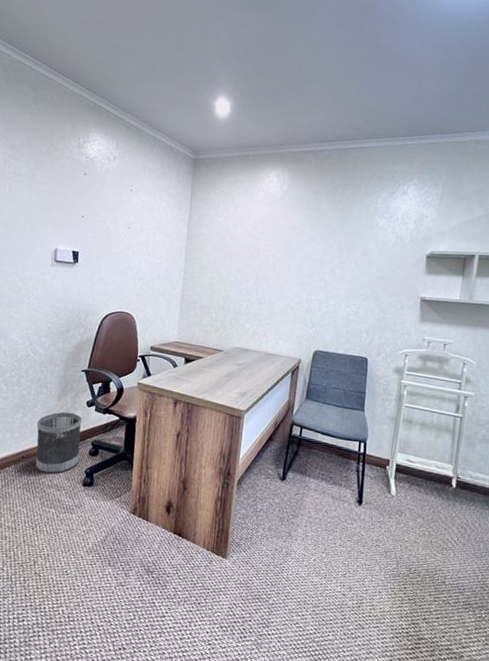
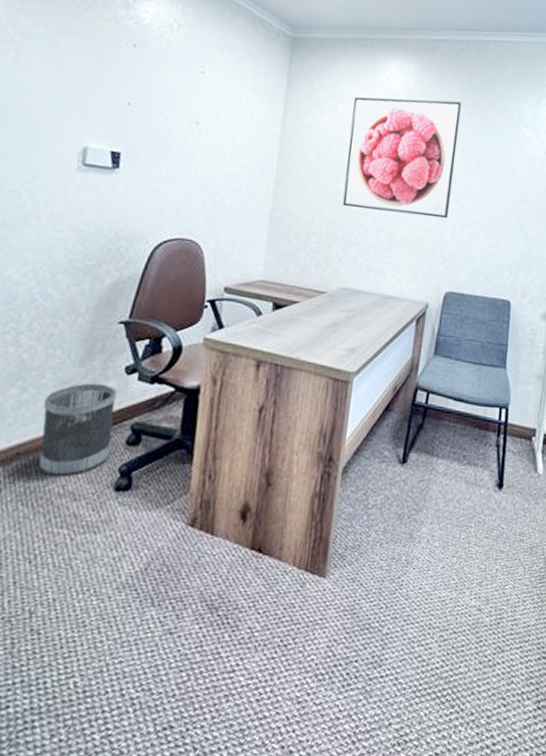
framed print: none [233,199,326,294] -> present [342,96,462,219]

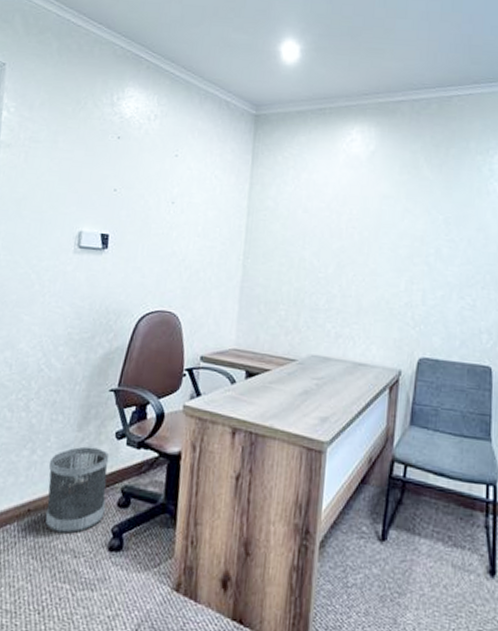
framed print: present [342,96,462,219] -> none [308,160,425,282]

